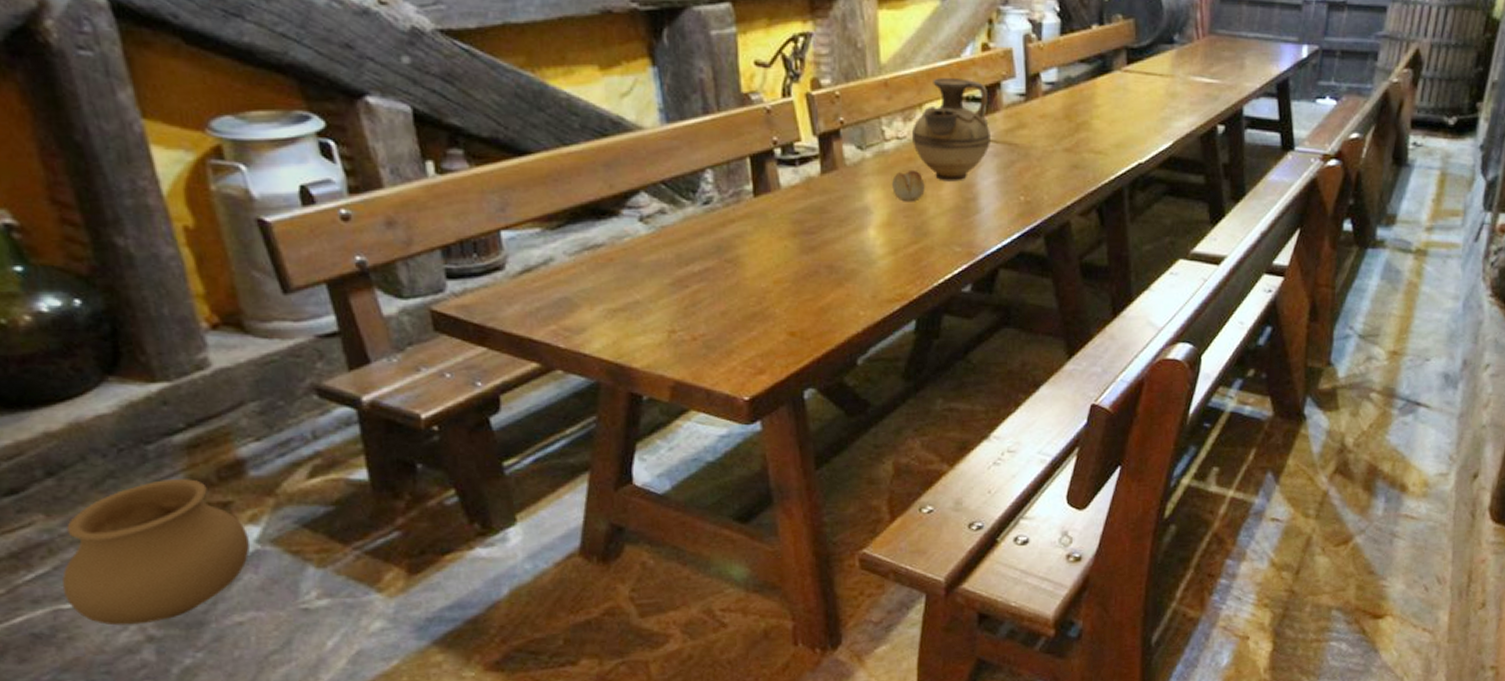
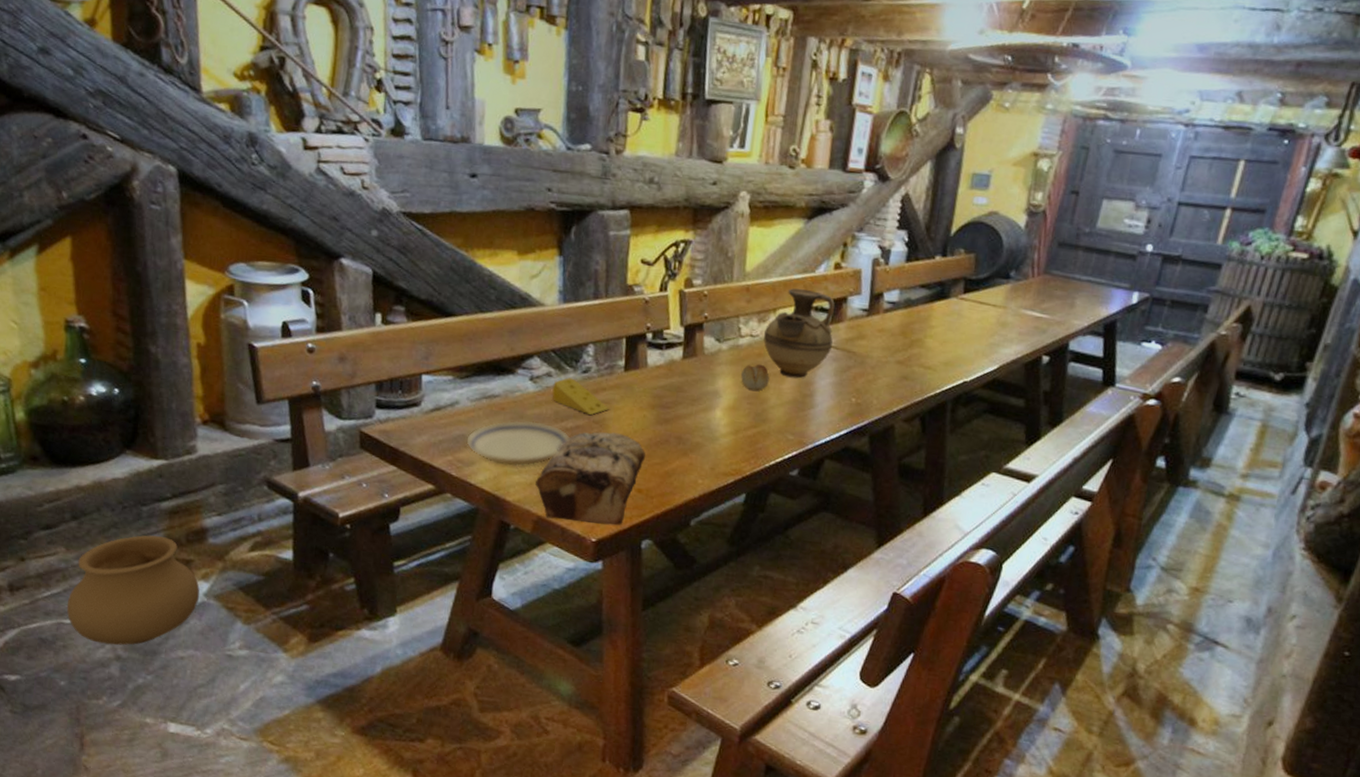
plate: none [571,270,699,327] -> present [466,420,570,466]
bread loaf: none [666,270,795,381] -> present [535,432,646,525]
cheese: none [669,212,743,254] -> present [552,377,610,416]

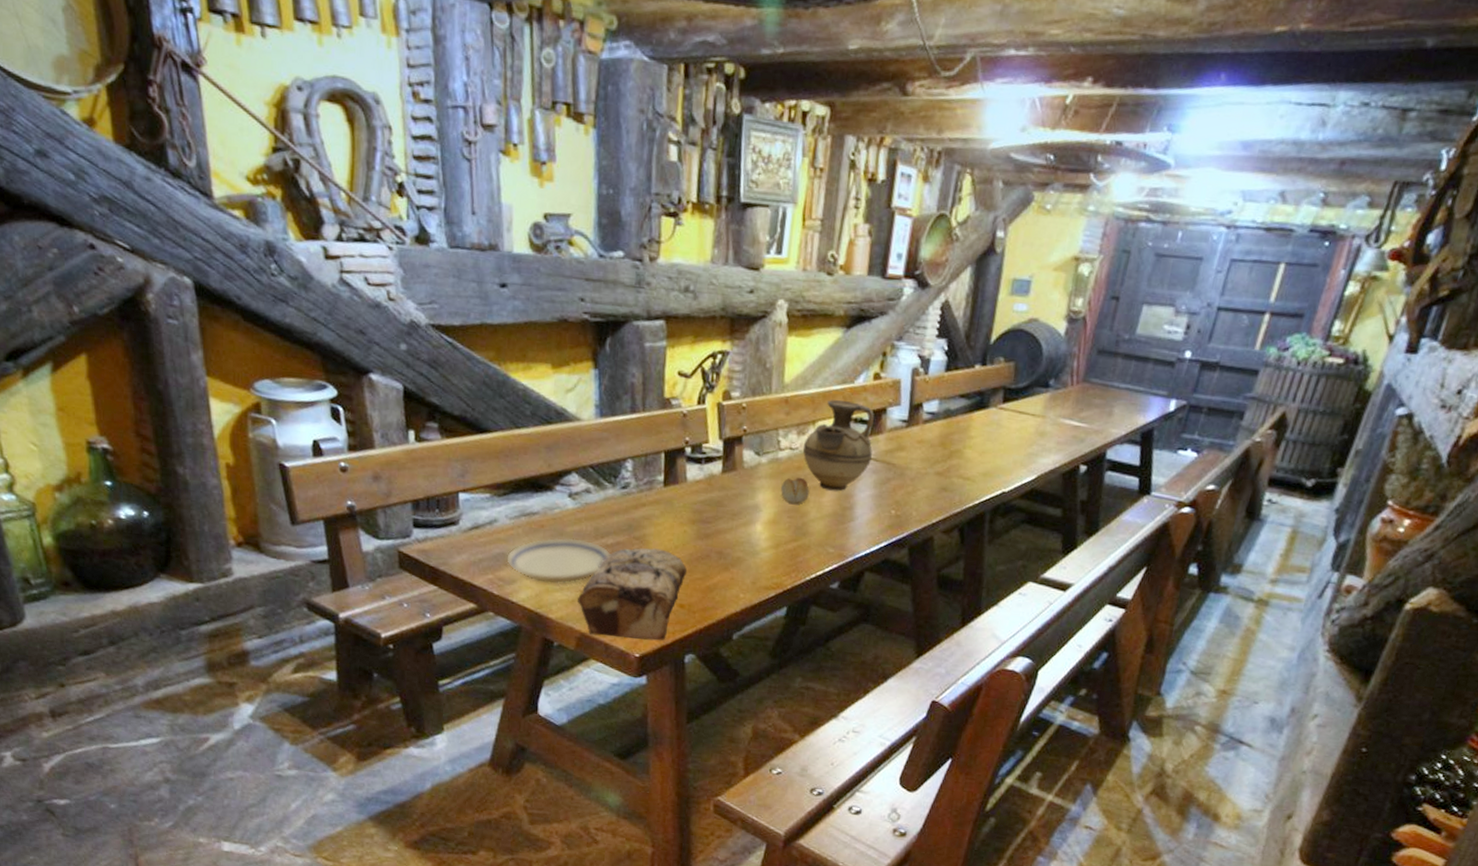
ceramic pot: present [66,535,200,645] -> none [111,658,246,768]
cheese: present [552,377,610,416] -> none [591,494,651,532]

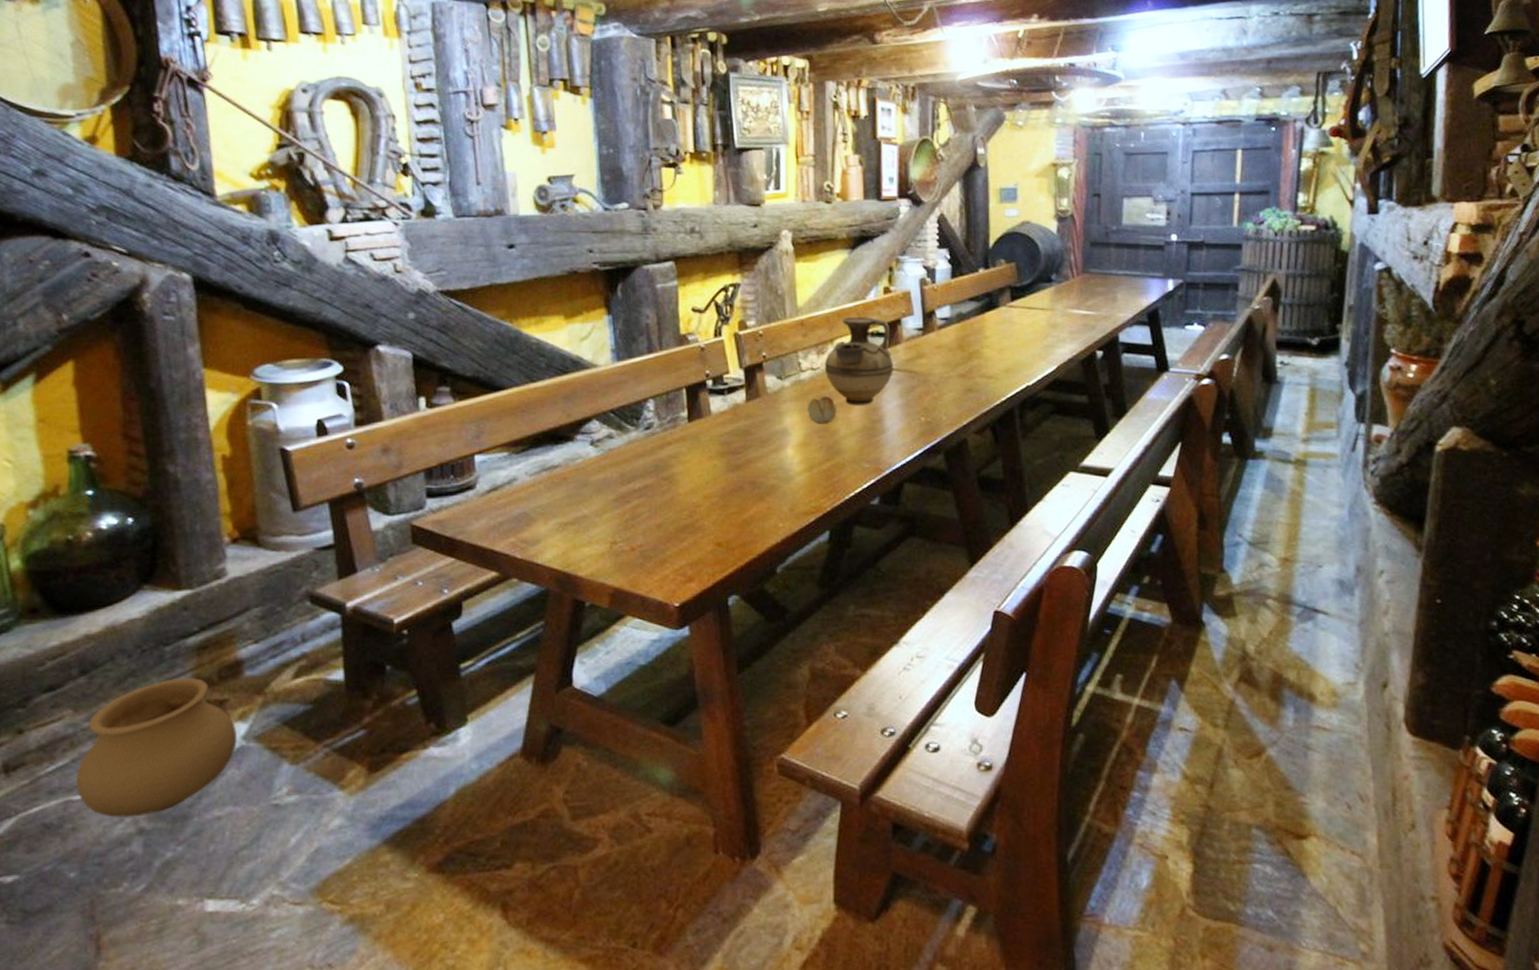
ceramic pot: none [111,658,246,768] -> present [75,678,238,818]
plate: present [507,537,610,584] -> none [529,487,639,539]
bread loaf: present [578,548,688,640] -> none [608,487,722,589]

